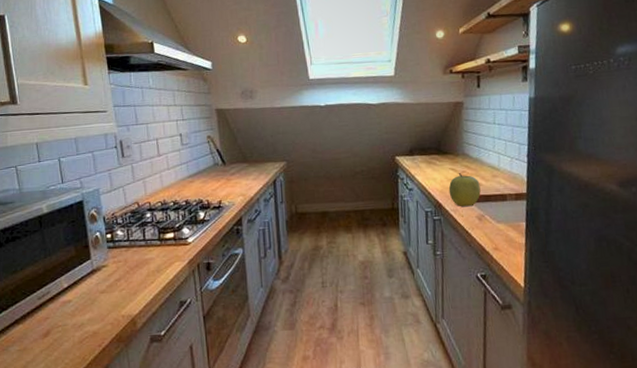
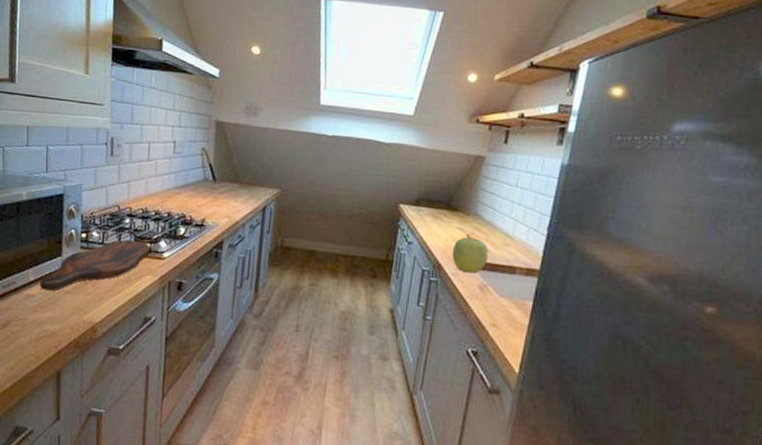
cutting board: none [73,231,176,294] -> present [39,239,151,291]

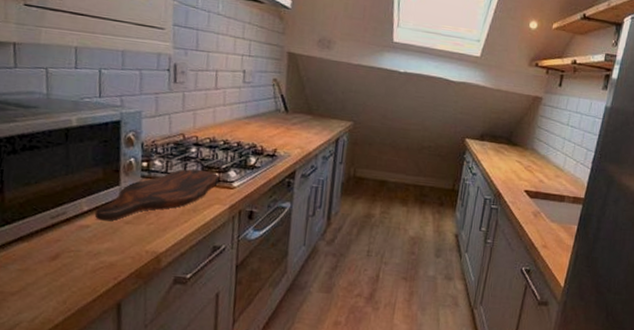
fruit: present [452,234,489,273] -> none [511,167,542,201]

